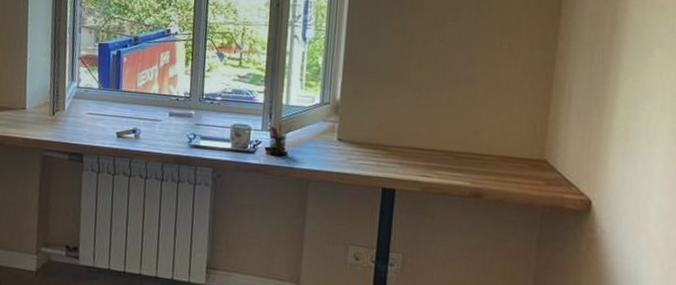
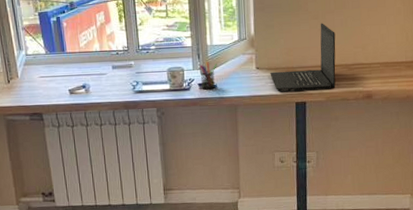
laptop: none [354,97,441,179] -> present [270,23,336,92]

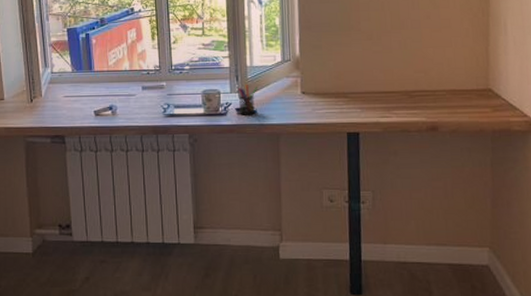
laptop: present [270,23,336,92] -> none [317,44,394,121]

